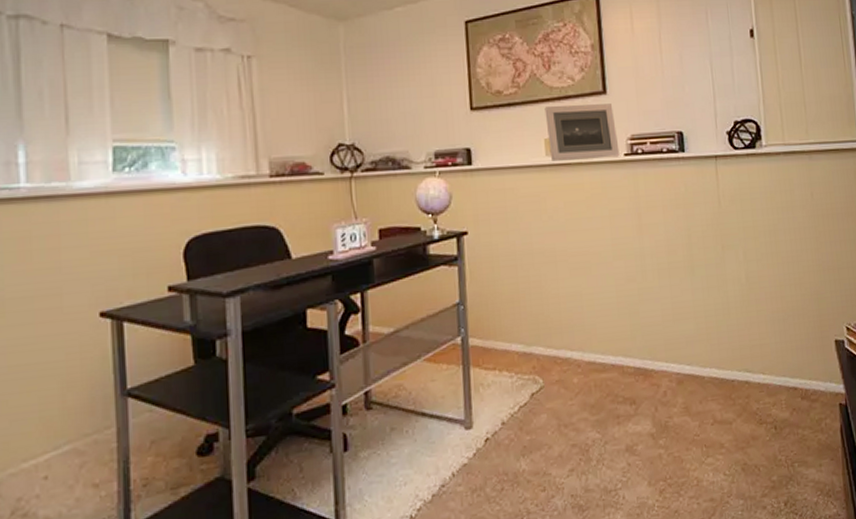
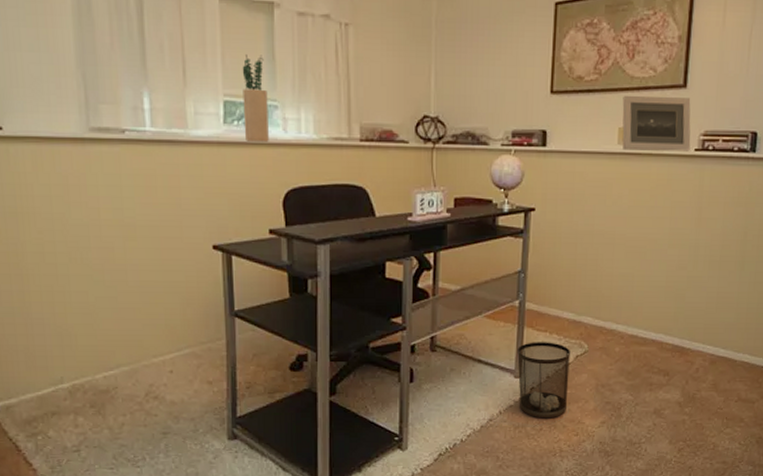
vase: none [133,95,166,189] -> present [242,54,269,142]
waste bin: none [465,381,529,476] -> present [517,342,570,419]

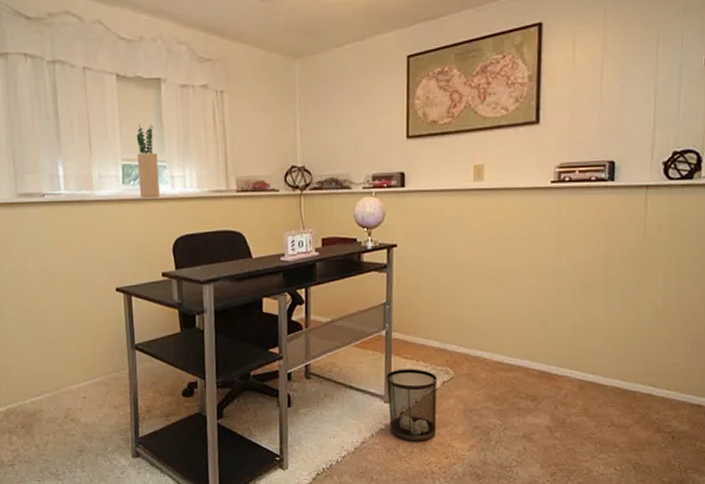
picture frame: present [622,95,691,151] -> none [476,133,547,186]

